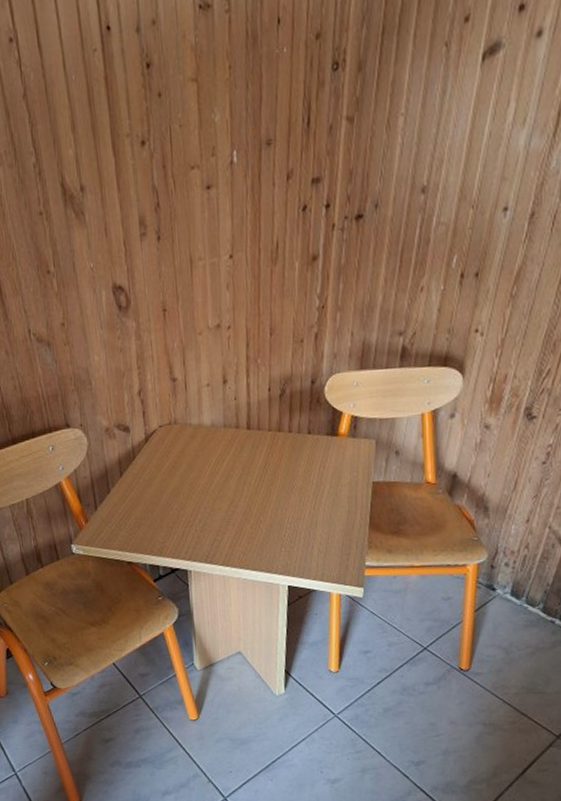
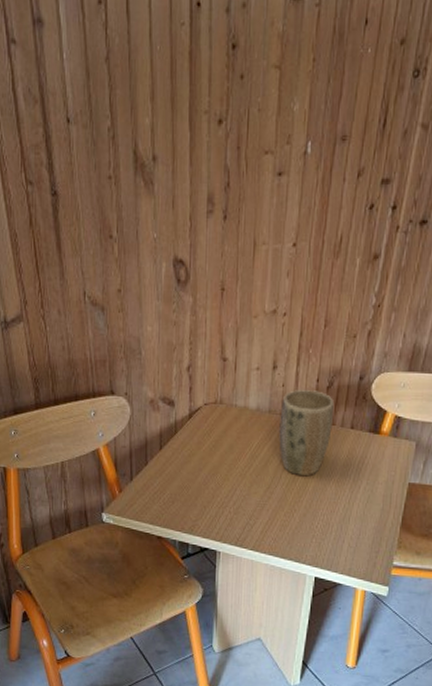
plant pot: none [235,400,290,487] -> present [279,390,335,477]

